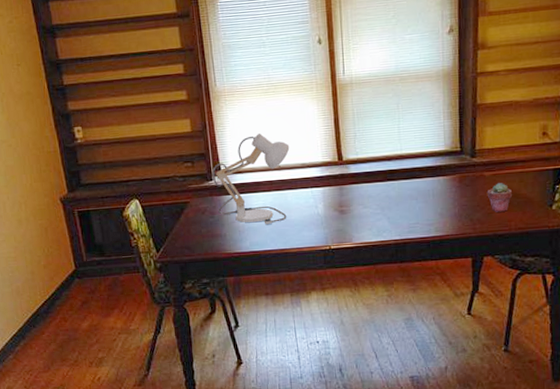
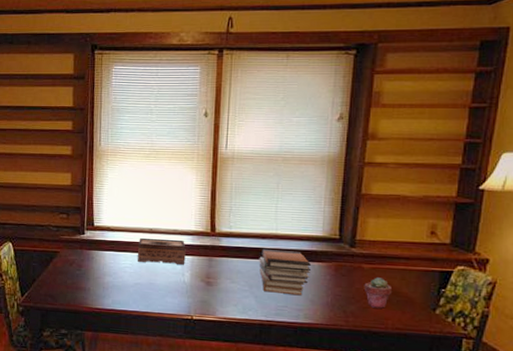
desk lamp: present [211,134,290,225] -> none [84,195,164,286]
tissue box: none [268,172,317,200] -> present [137,237,186,265]
book stack: none [387,168,438,212] -> present [259,249,312,296]

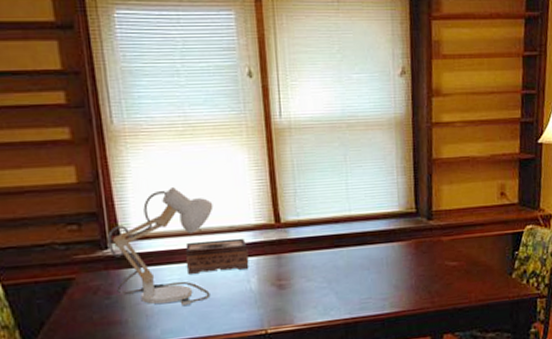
desk lamp: none [84,195,164,286] -> present [107,187,213,307]
book stack: present [259,249,312,296] -> none [334,232,392,285]
potted succulent: present [365,277,391,308] -> none [446,249,471,283]

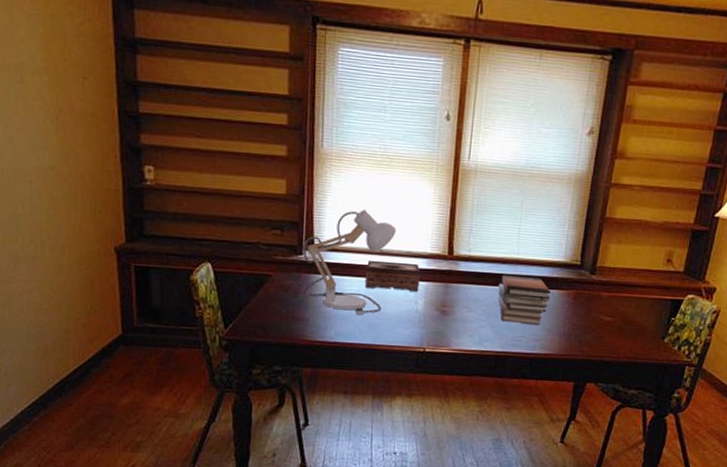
book stack: none [334,232,392,285] -> present [498,275,552,326]

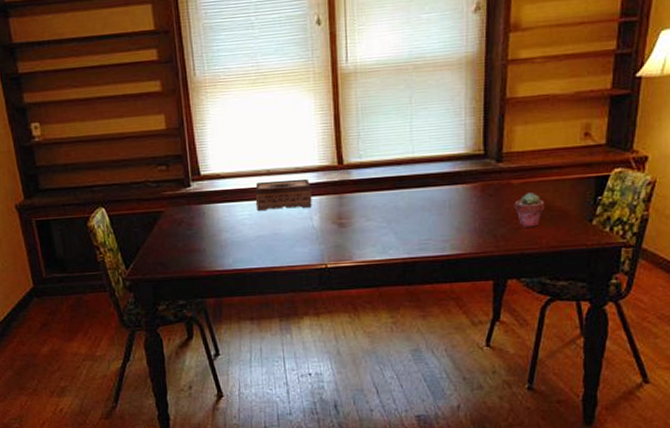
desk lamp: present [302,210,397,315] -> none [189,132,281,240]
book stack: present [498,275,552,326] -> none [396,174,456,226]
potted succulent: none [601,306,626,338] -> present [515,193,544,228]

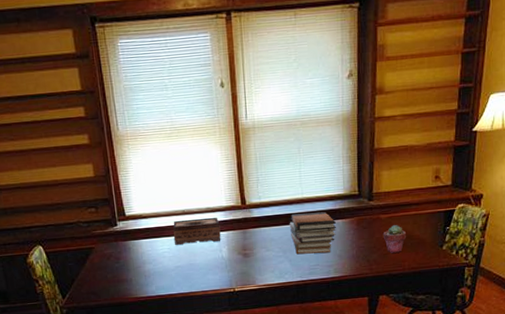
book stack: none [396,174,456,226] -> present [289,211,337,255]

